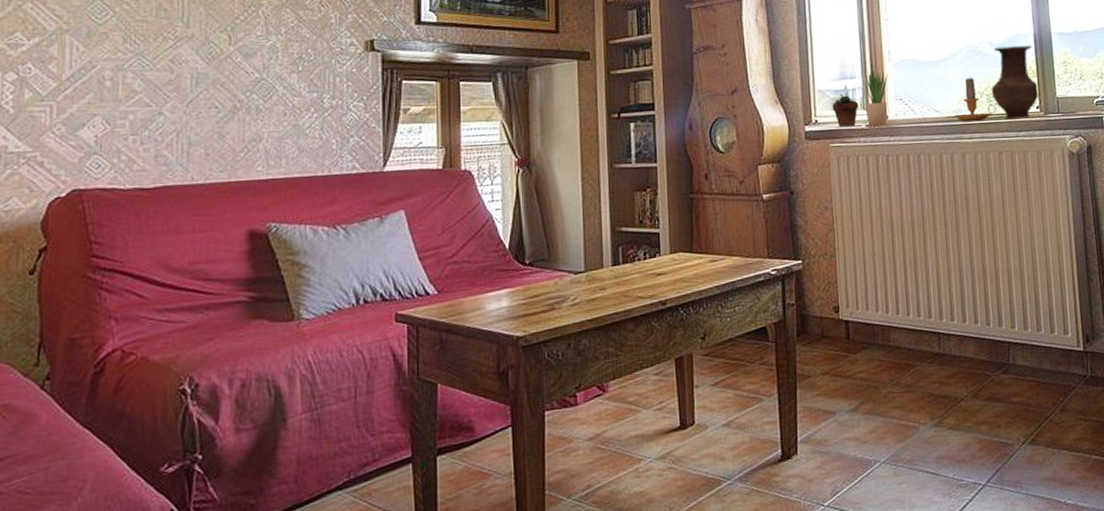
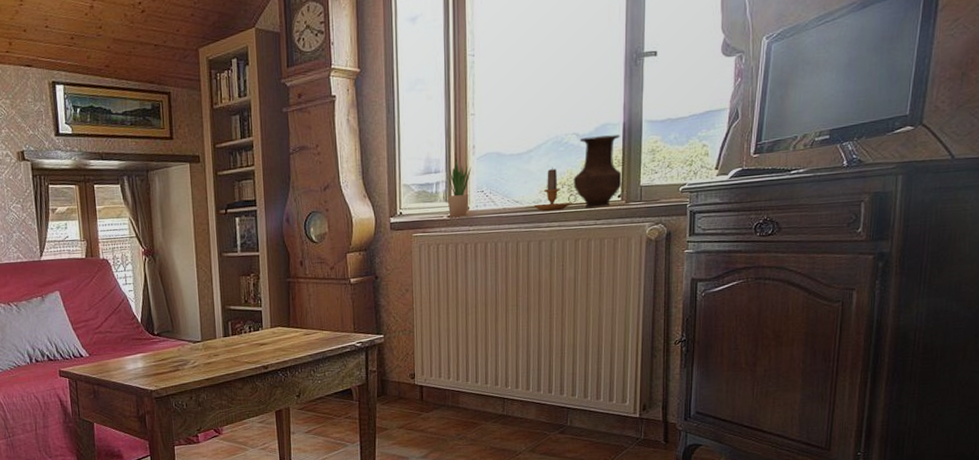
succulent plant: present [832,85,859,128] -> none [416,179,442,219]

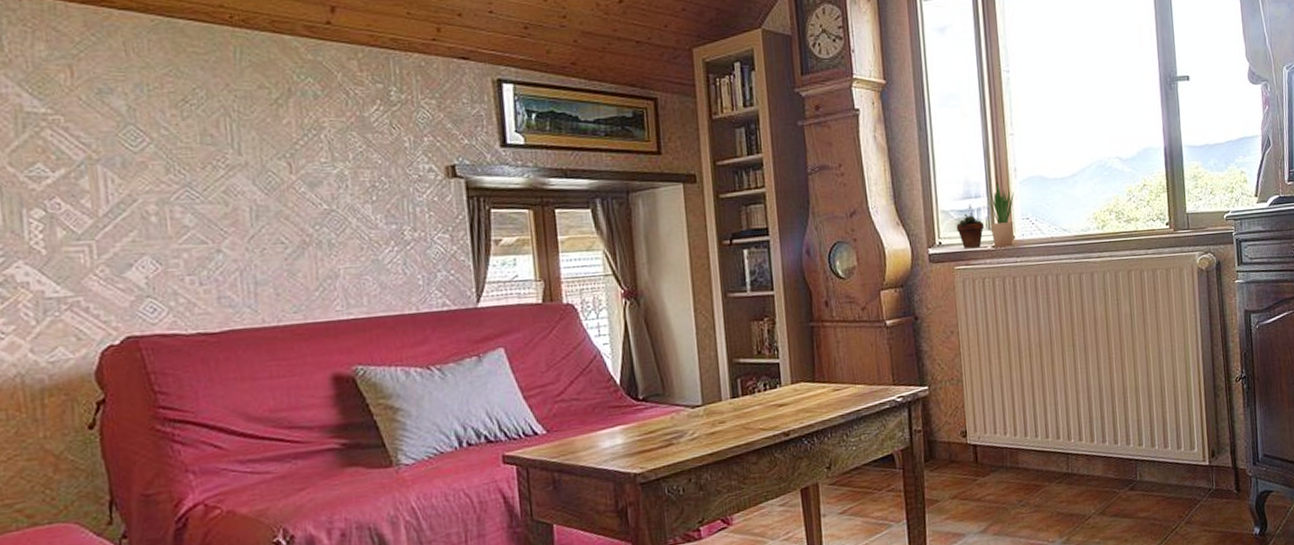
succulent plant: none [416,179,442,219] -> present [956,204,985,250]
candle: present [533,167,577,212] -> none [1082,192,1126,241]
vase: present [573,135,623,209] -> none [1120,159,1170,238]

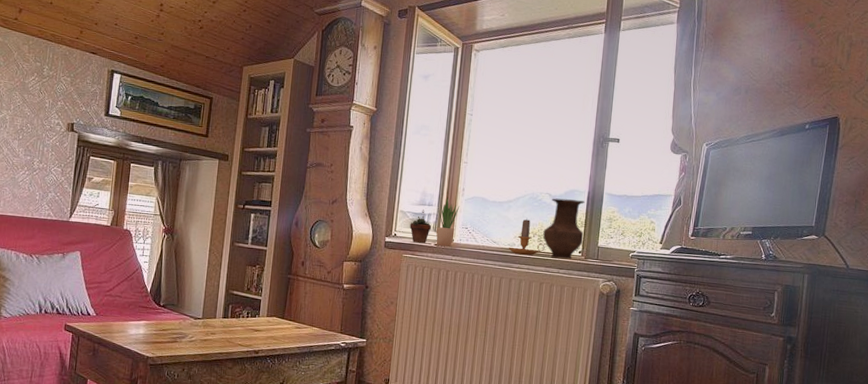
candle: none [1082,192,1126,241] -> present [508,217,545,256]
vase: none [1120,159,1170,238] -> present [543,198,585,260]

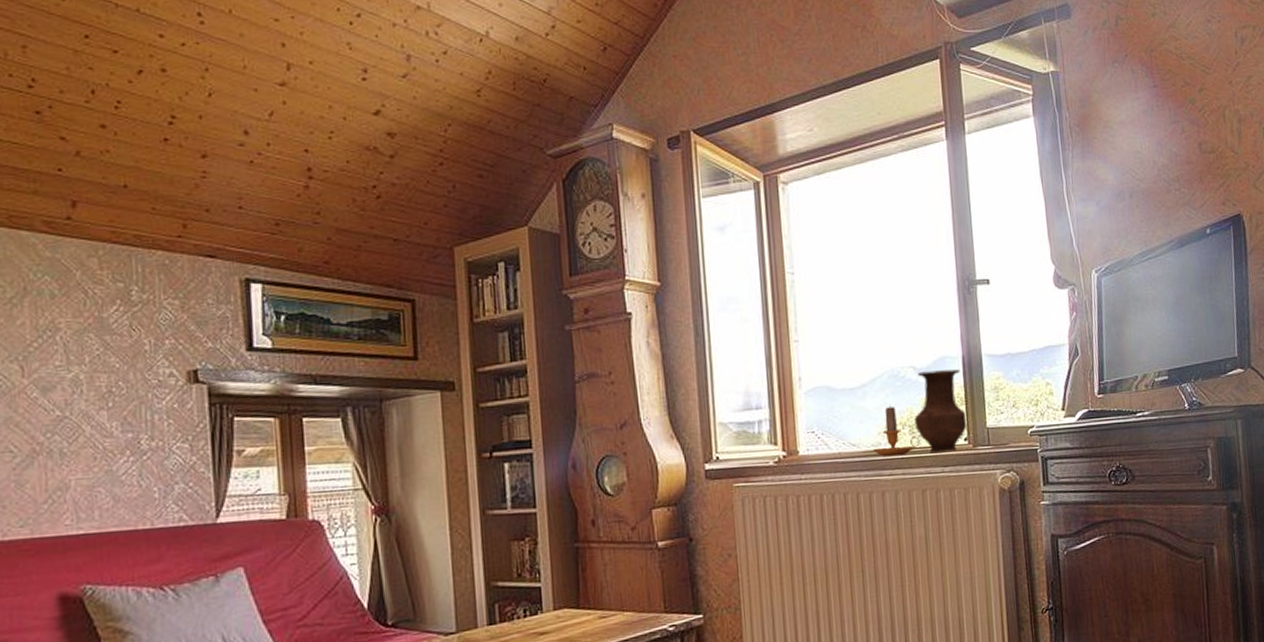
succulent plant: present [409,210,432,244] -> none [735,416,766,465]
potted plant: present [436,196,460,247] -> none [771,392,799,463]

